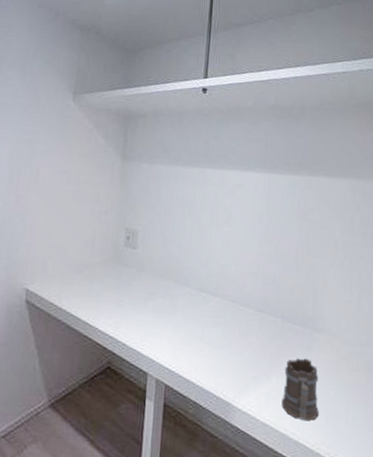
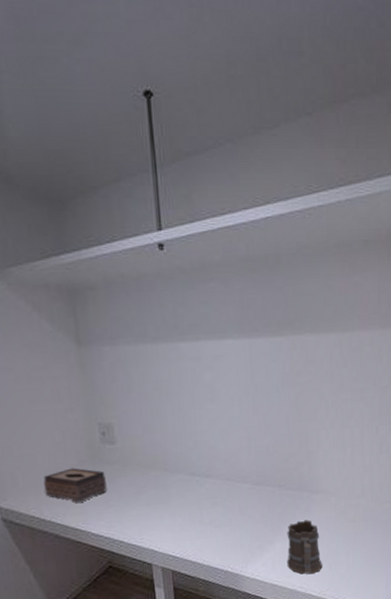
tissue box: none [67,264,122,298] -> present [43,468,107,503]

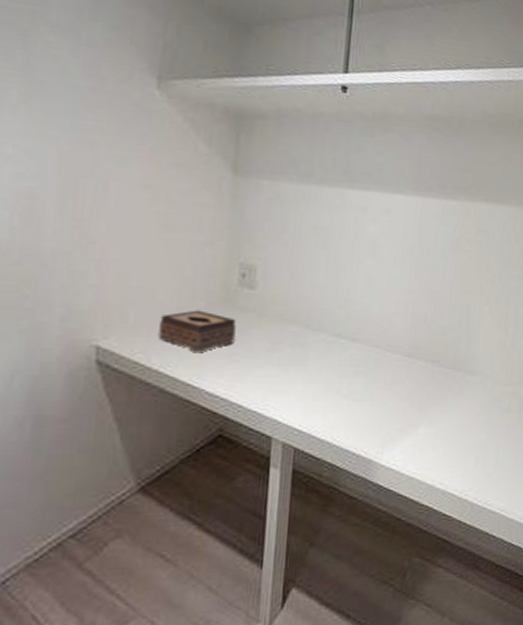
mug: present [287,520,322,574] -> none [429,404,470,468]

